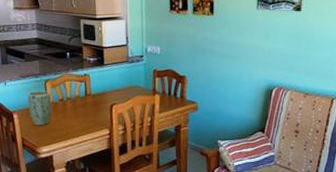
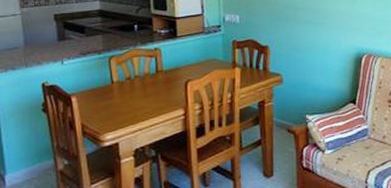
plant pot: present [27,91,52,125] -> none [88,69,117,109]

